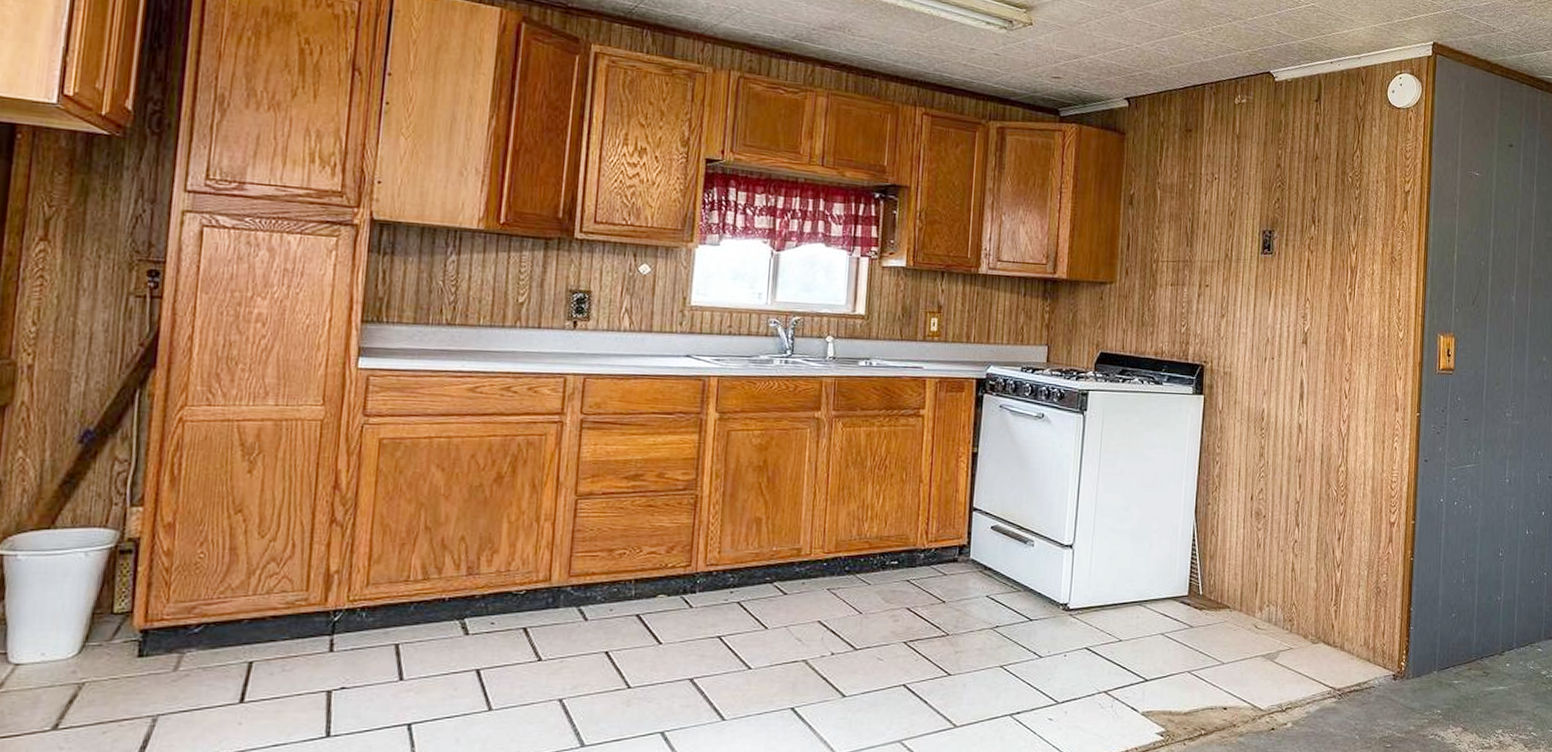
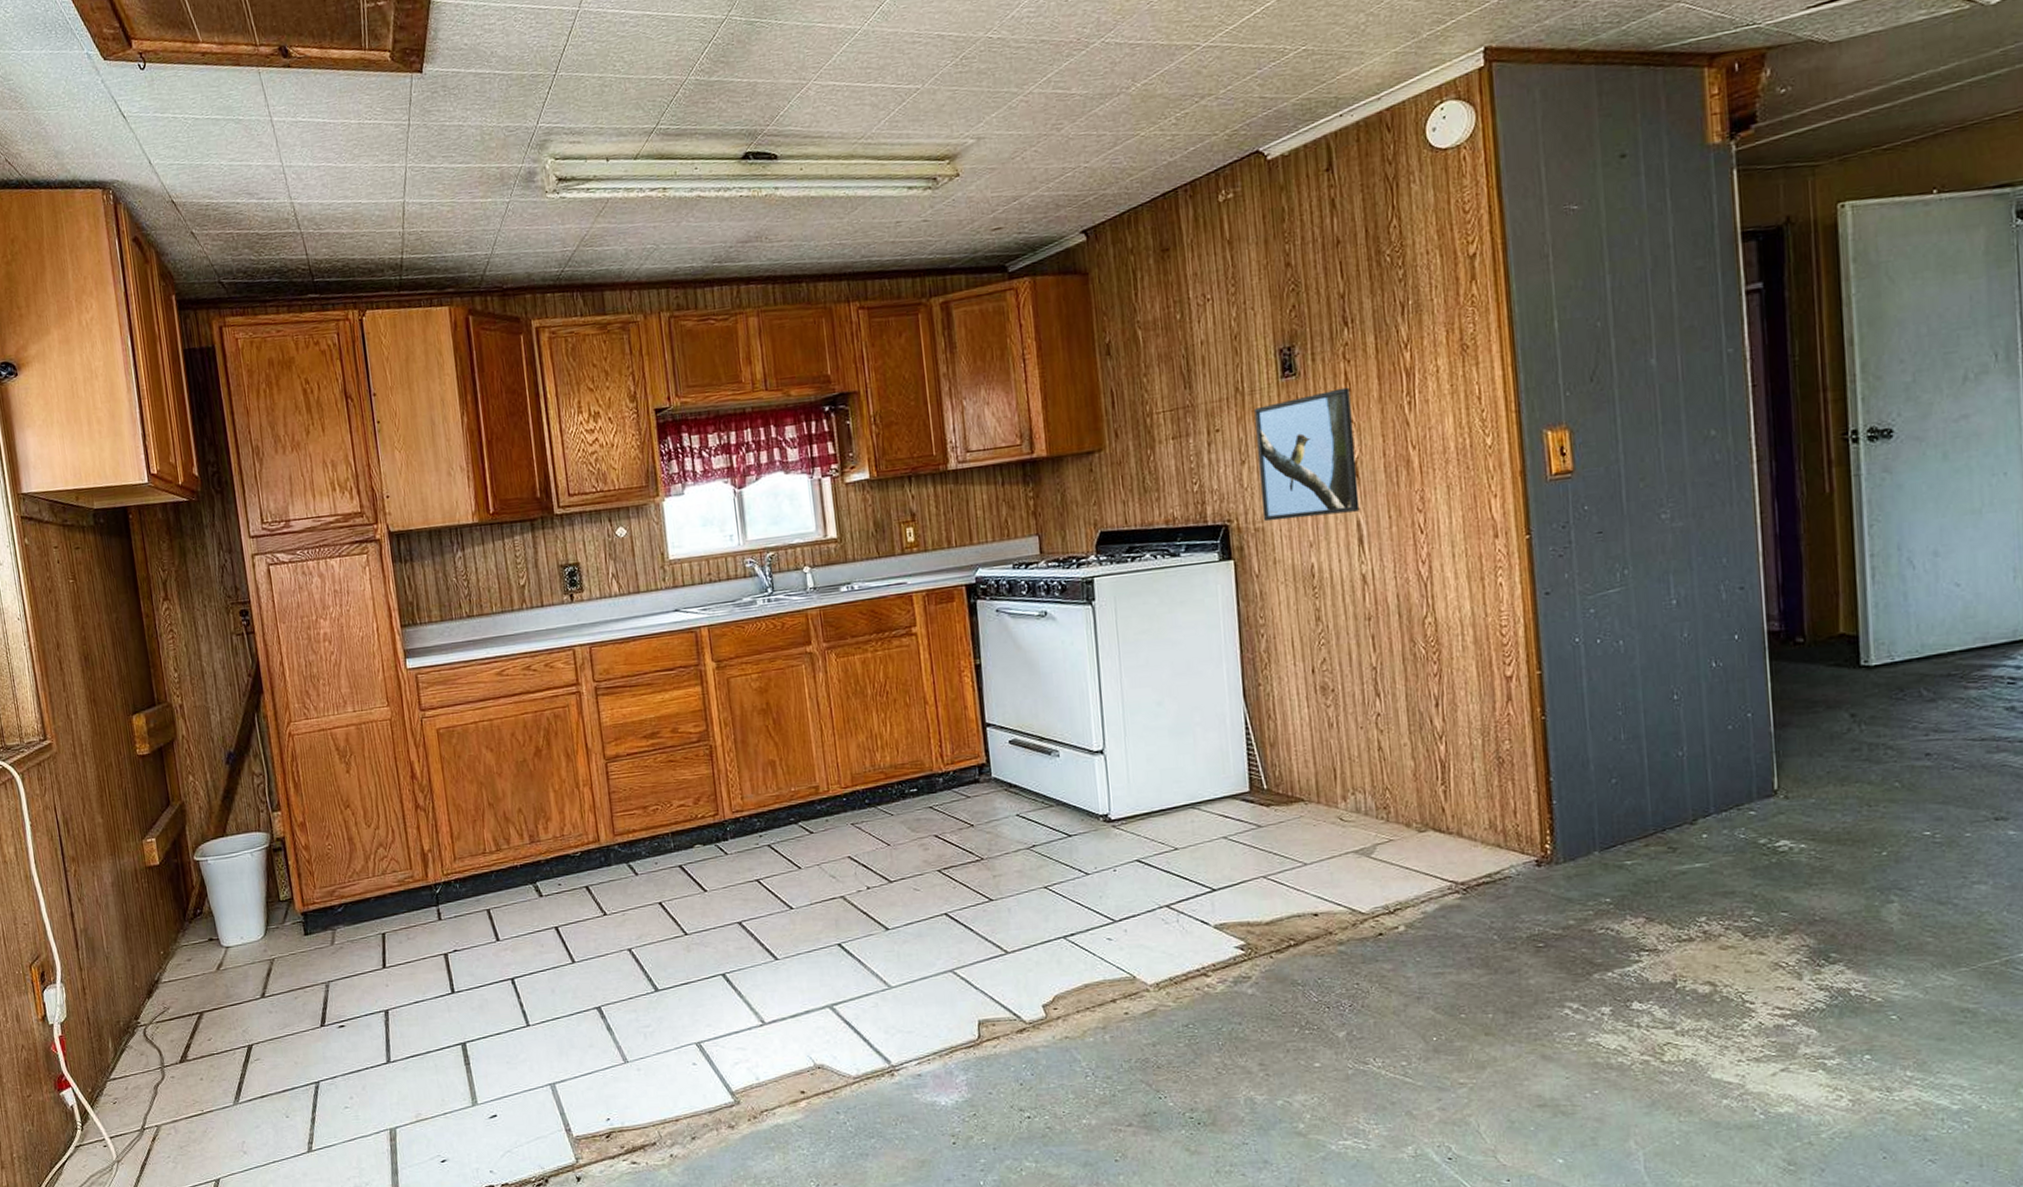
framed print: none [1231,271,1309,372] -> present [1254,387,1360,522]

